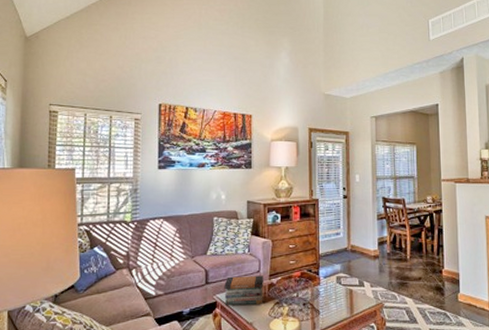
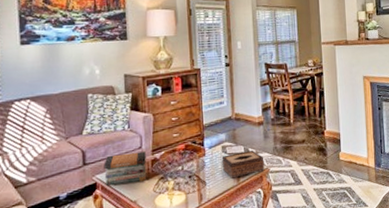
tissue box: none [336,284,379,310] -> present [221,150,265,179]

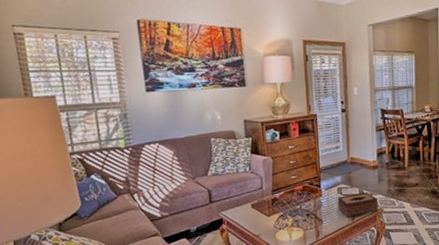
book stack: present [104,151,147,185] -> none [228,191,268,221]

